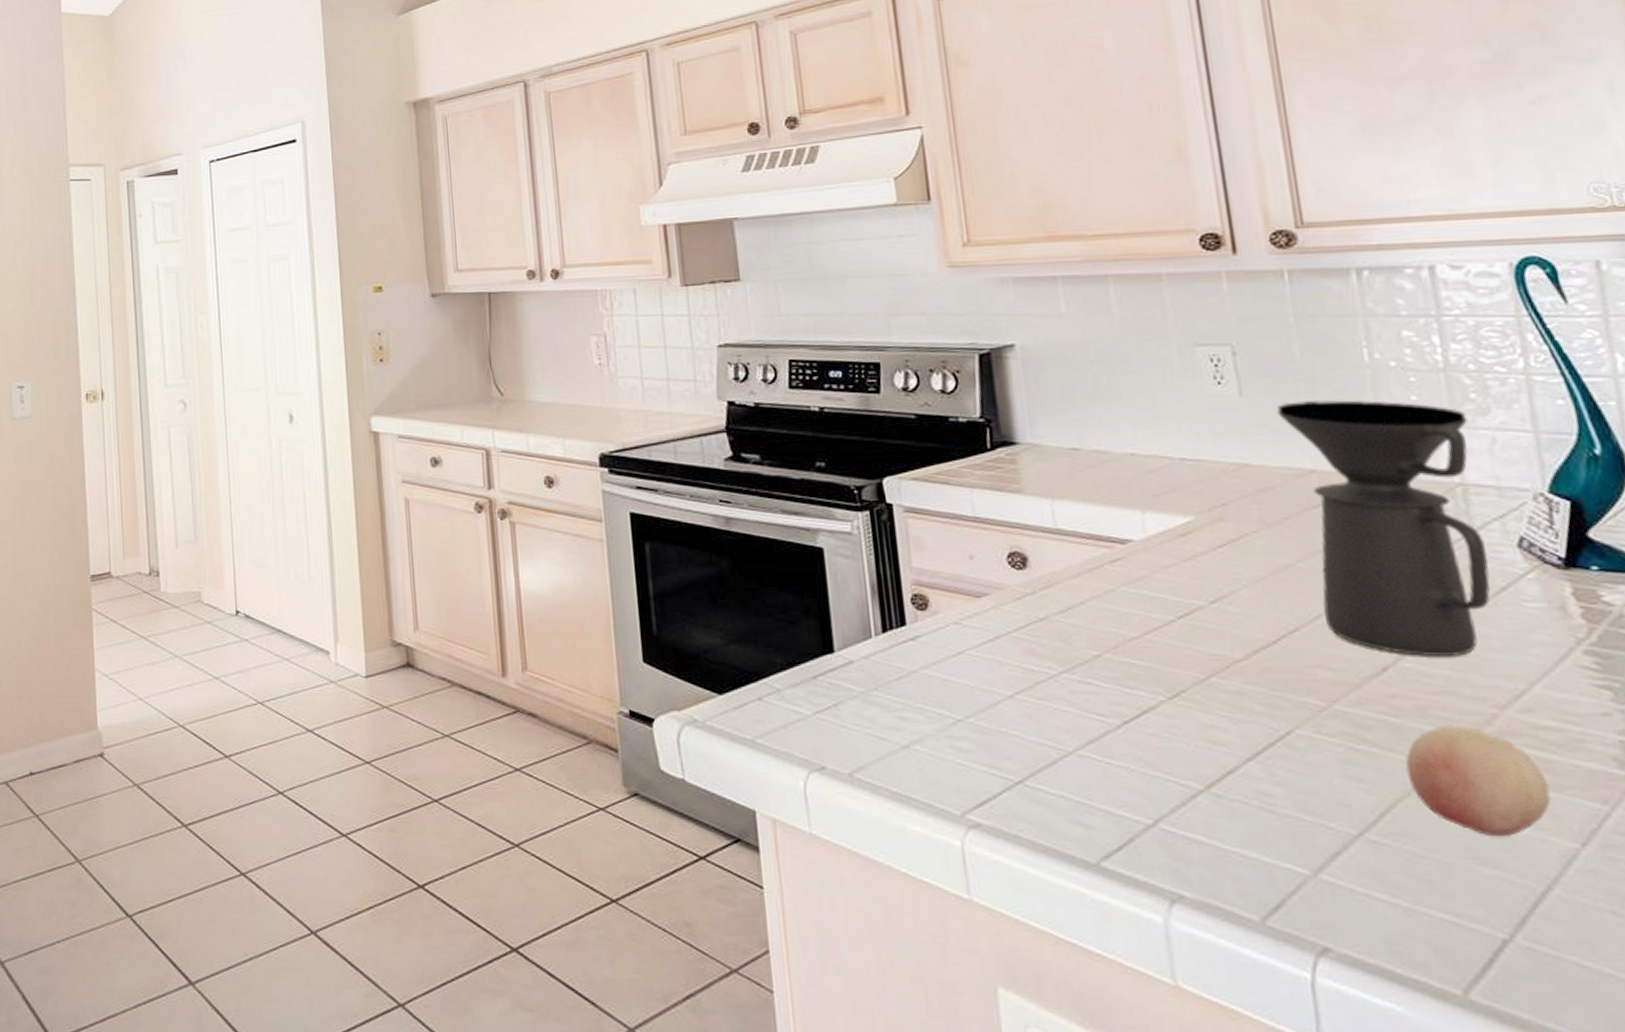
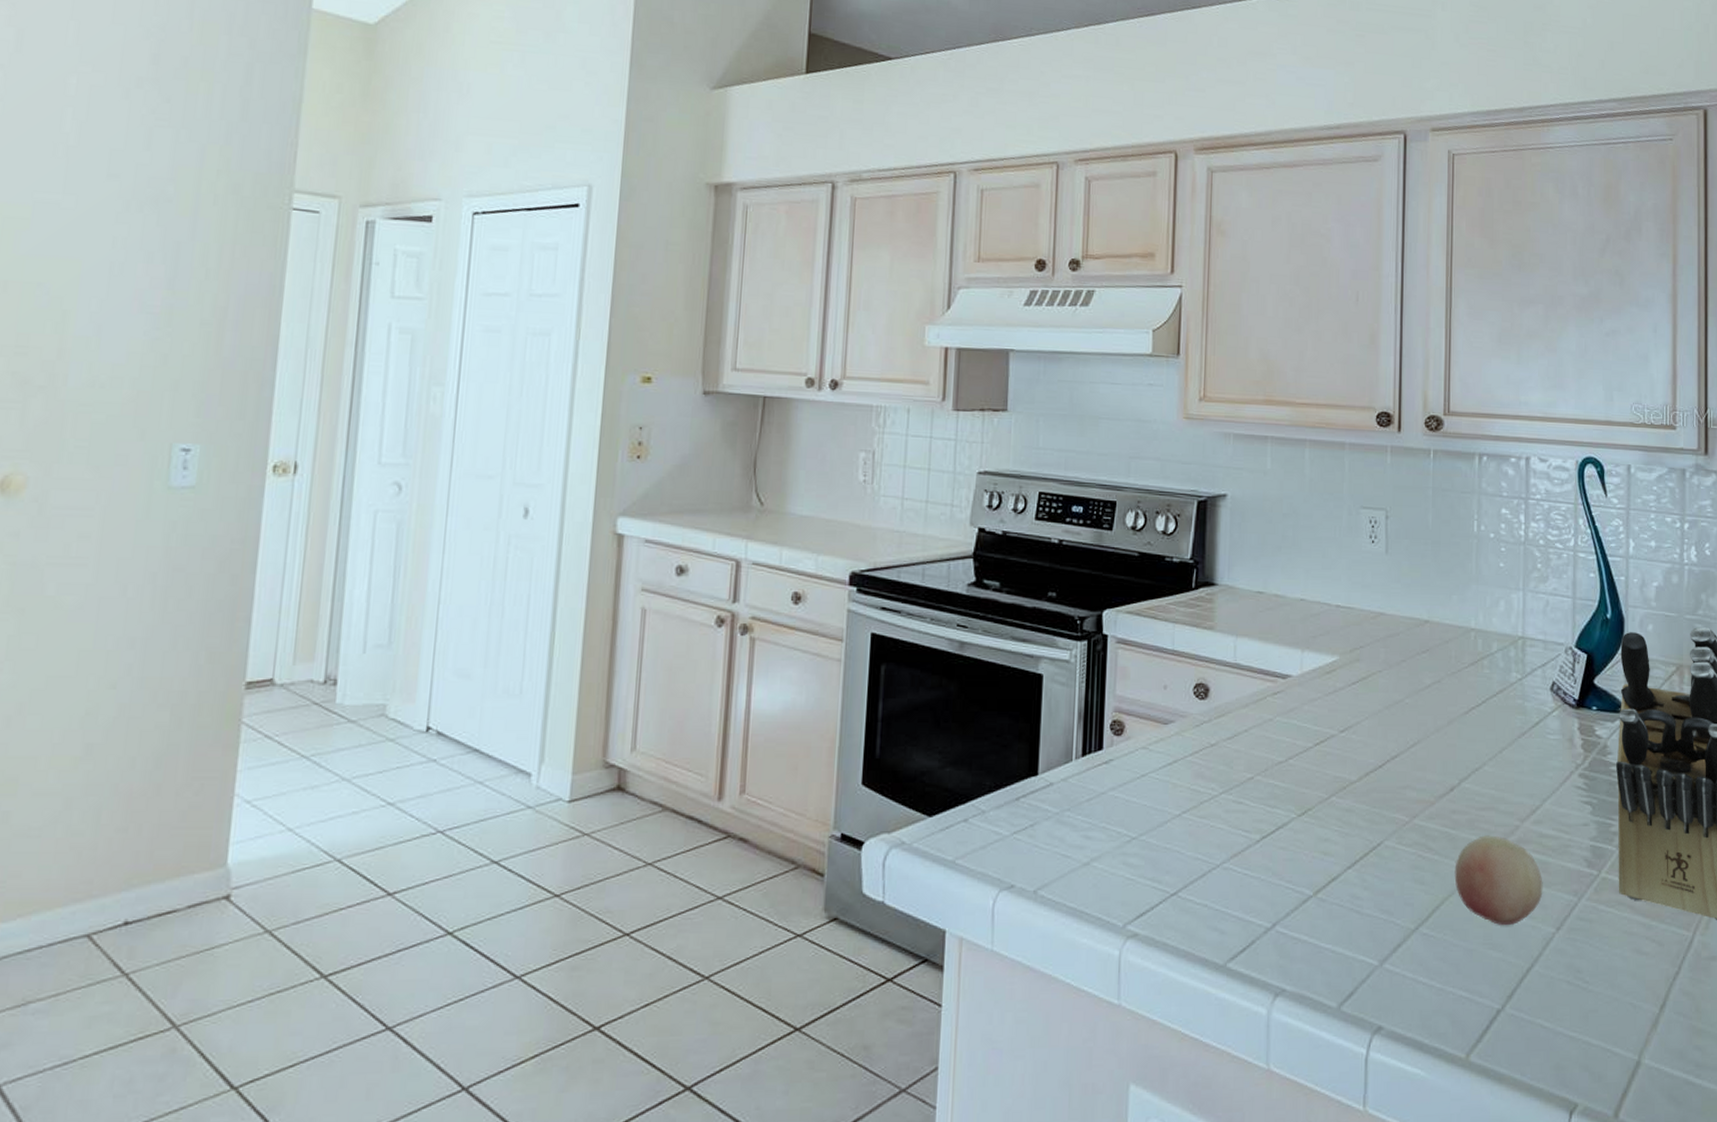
coffee maker: present [1276,399,1491,656] -> none [1410,562,1533,778]

